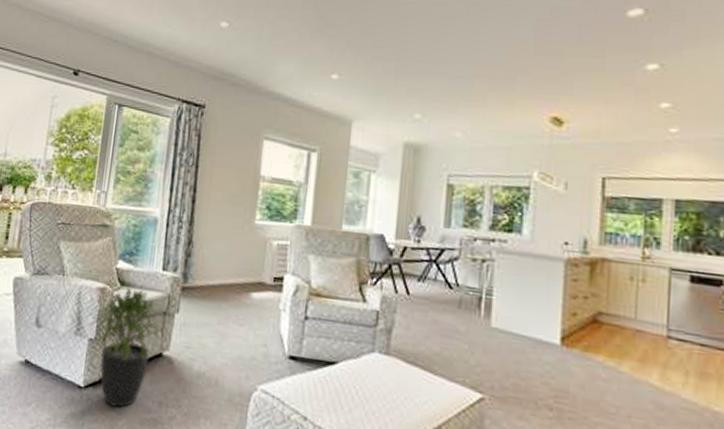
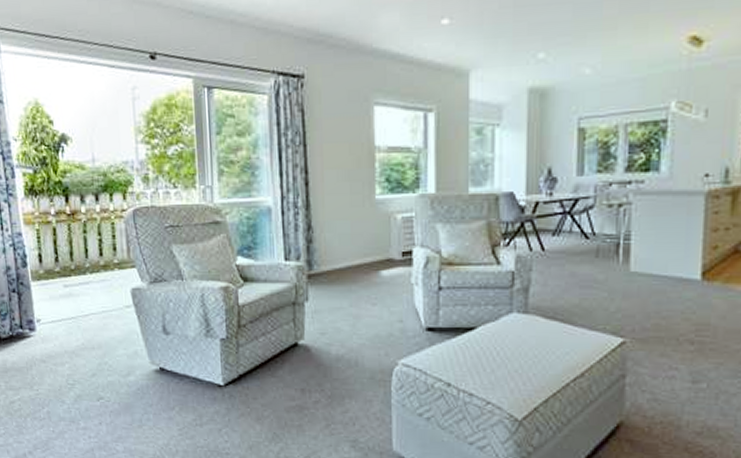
potted plant: present [95,288,162,408] -> none [222,284,294,400]

